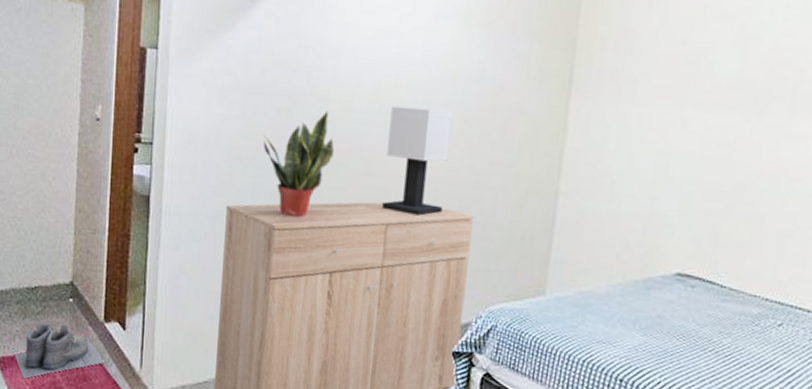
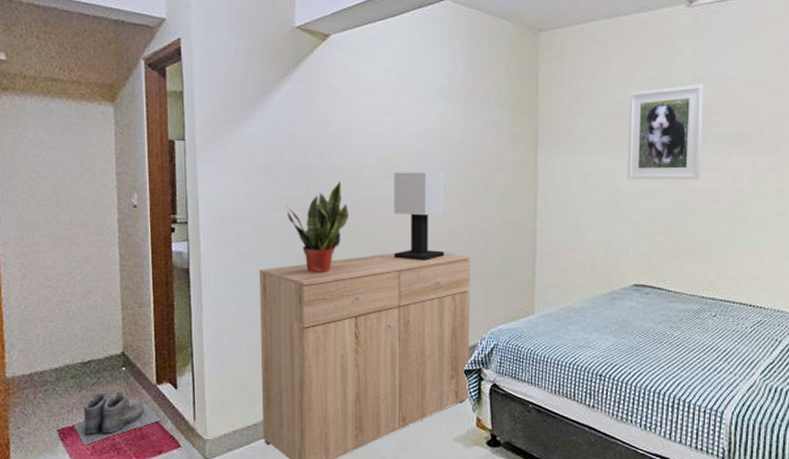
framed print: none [683,25,799,149] -> present [627,84,704,180]

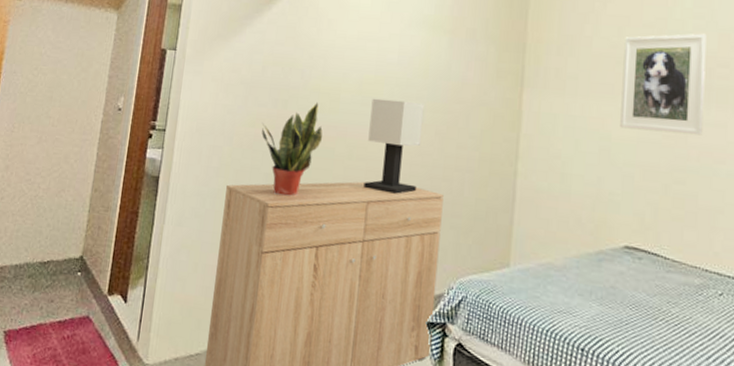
boots: present [73,390,160,446] -> none [20,296,105,353]

